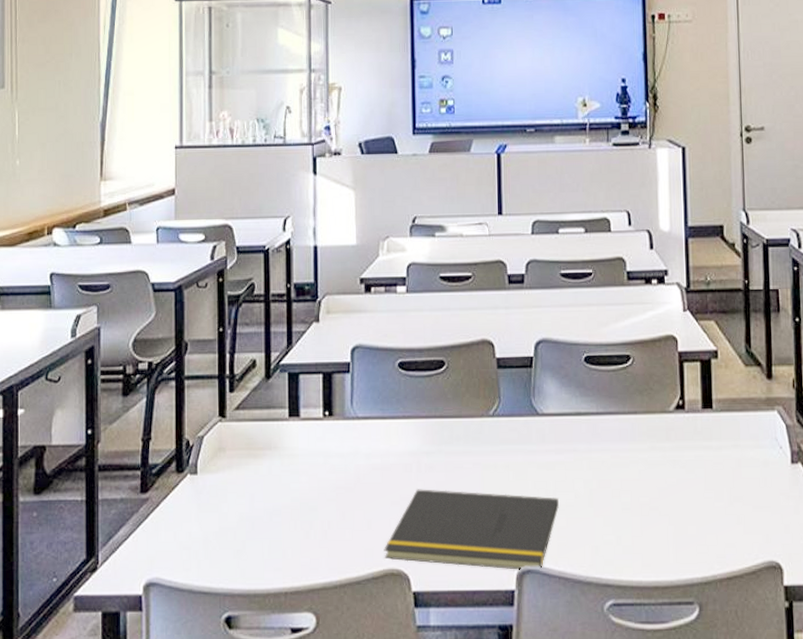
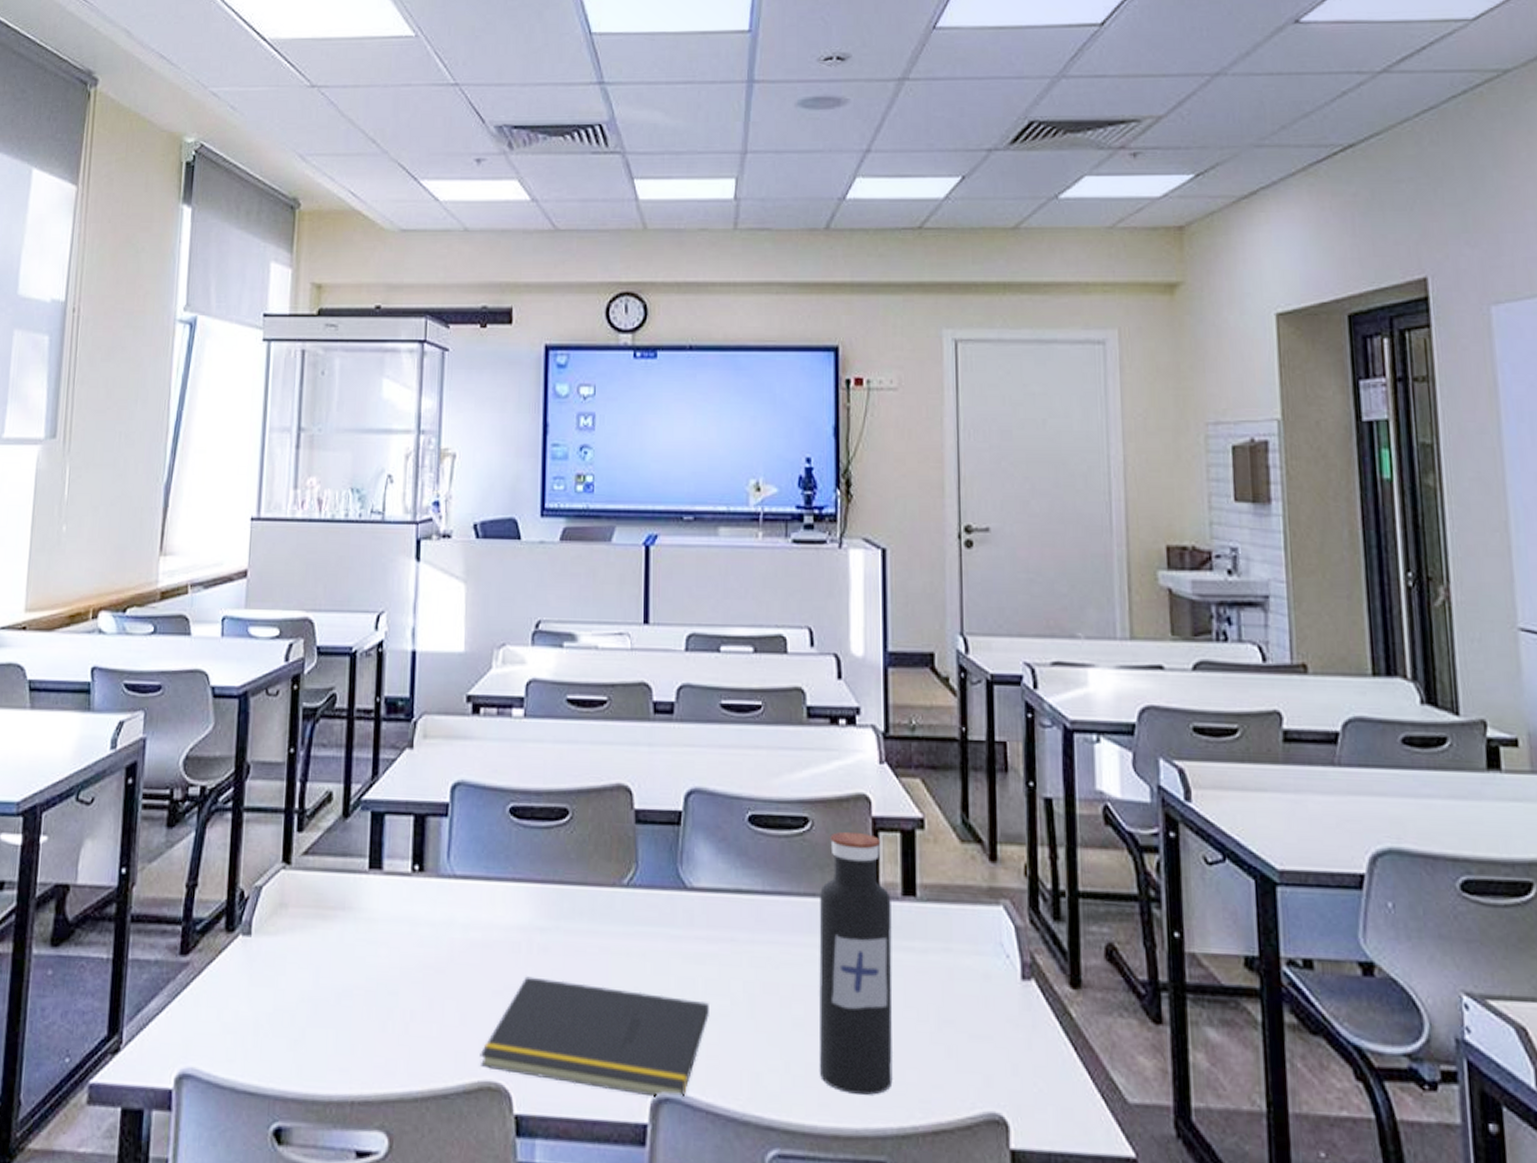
water bottle: none [640,364,697,555] -> present [818,831,893,1095]

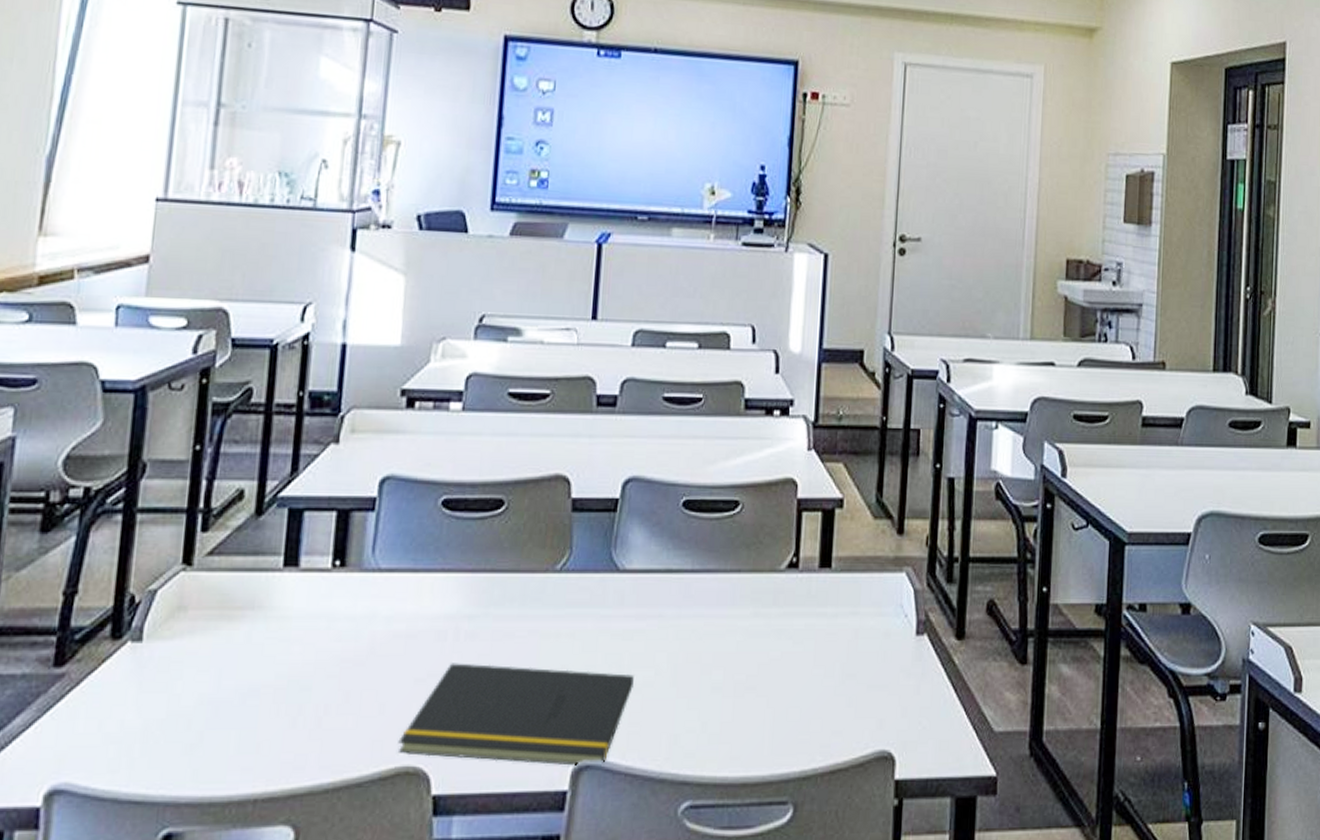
water bottle: present [818,831,893,1095] -> none [733,512,809,745]

